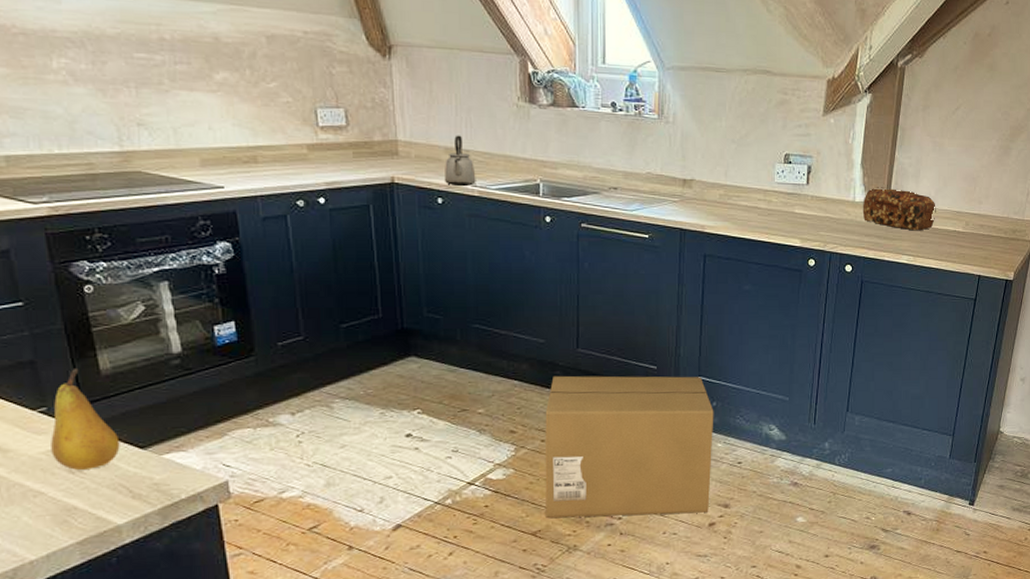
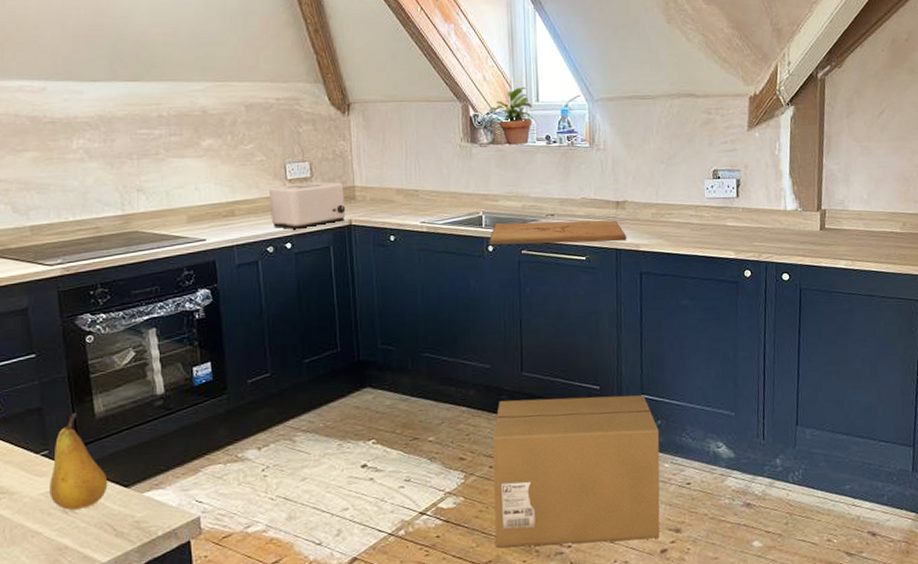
toaster: none [298,131,387,184] -> present [269,181,346,230]
kettle: present [444,135,476,187] -> none [395,177,425,225]
cutting board: none [546,193,693,221] -> present [489,220,627,246]
potted plant: none [549,45,598,111] -> present [488,86,533,146]
bread loaf: present [863,187,936,231] -> none [795,194,871,235]

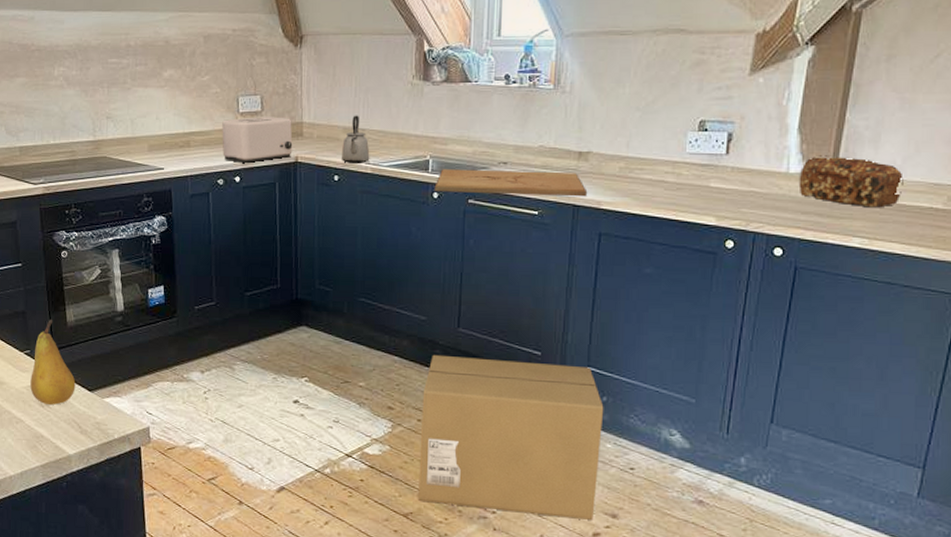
kettle: none [395,177,425,225] -> present [341,115,370,165]
potted plant: present [488,86,533,146] -> none [444,19,493,85]
bread loaf: none [795,194,871,235] -> present [800,155,904,208]

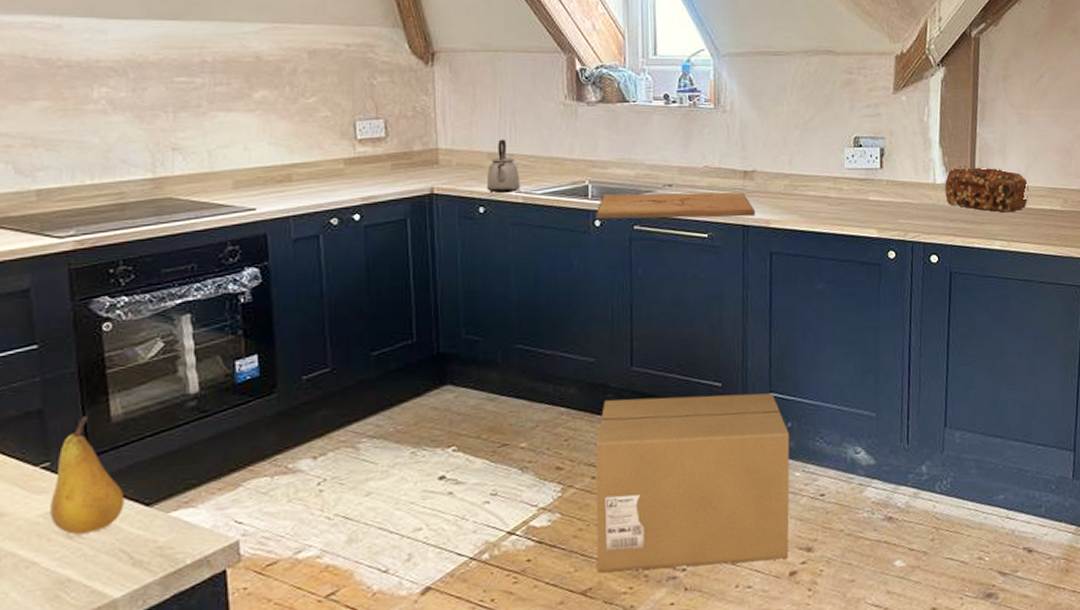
toaster: present [222,115,293,164] -> none [335,142,427,199]

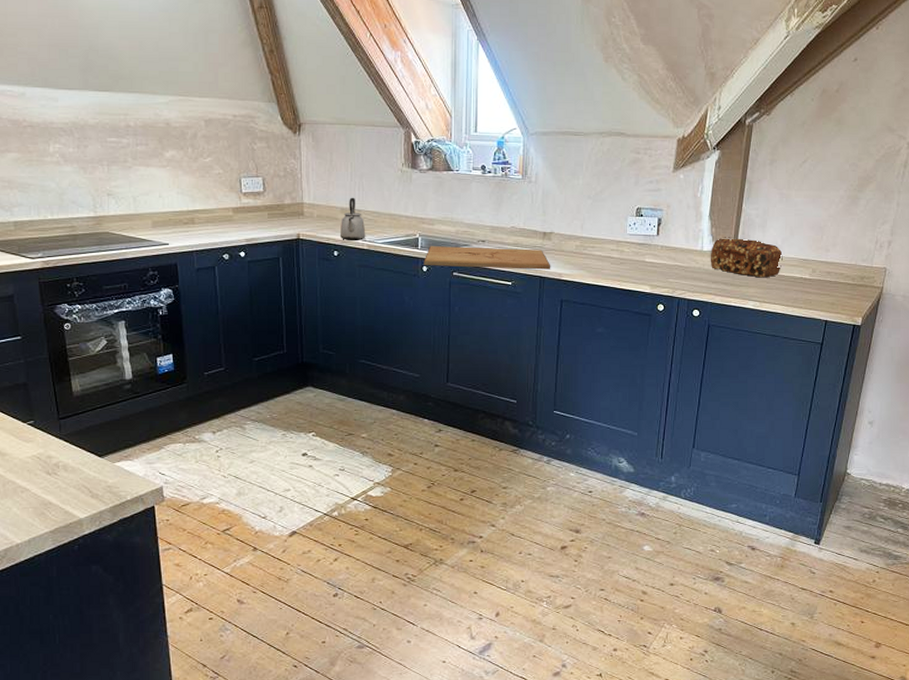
fruit: present [50,416,125,534] -> none [35,390,84,472]
box: present [596,393,790,572] -> none [417,406,568,536]

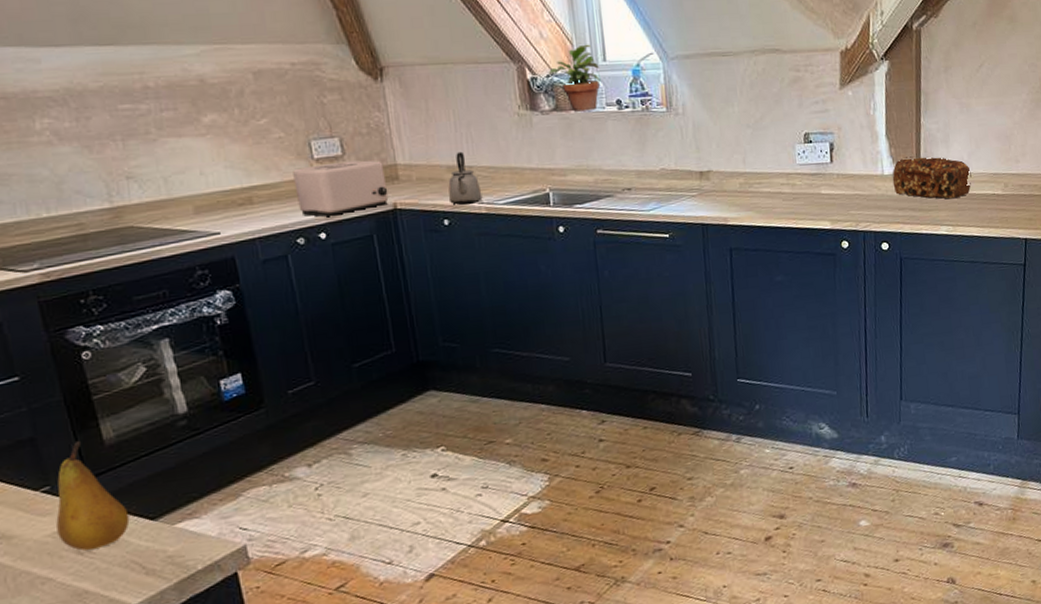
fruit: none [35,390,84,472] -> present [56,441,130,551]
toaster: none [226,196,294,240] -> present [293,159,389,217]
cutting board: present [423,246,551,270] -> none [558,192,714,226]
potted plant: none [429,117,470,174] -> present [548,44,600,113]

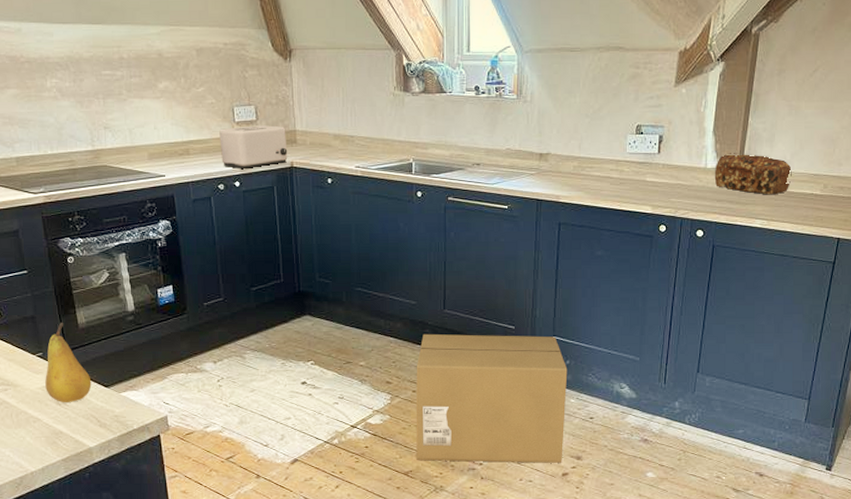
kettle: present [448,151,483,206] -> none [333,123,359,168]
potted plant: present [548,44,600,113] -> none [420,36,463,96]
box: none [577,379,764,550] -> present [416,333,568,463]

